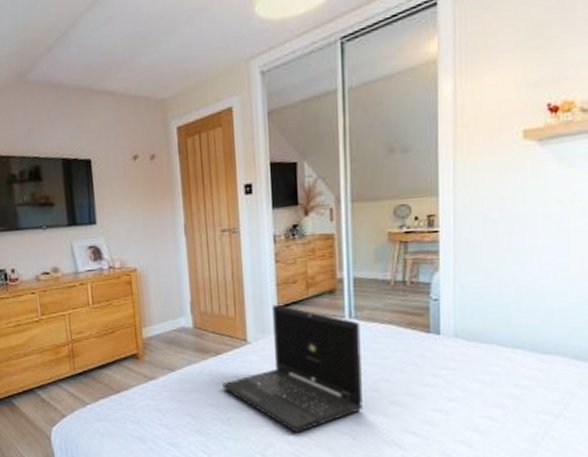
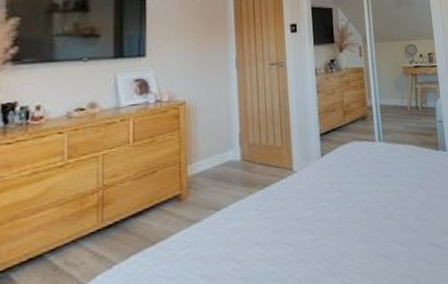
laptop: present [223,304,363,433] -> none [269,132,395,262]

